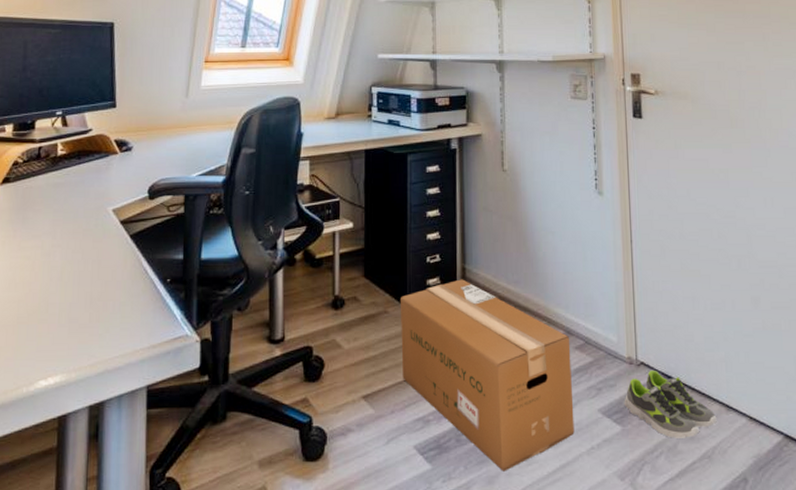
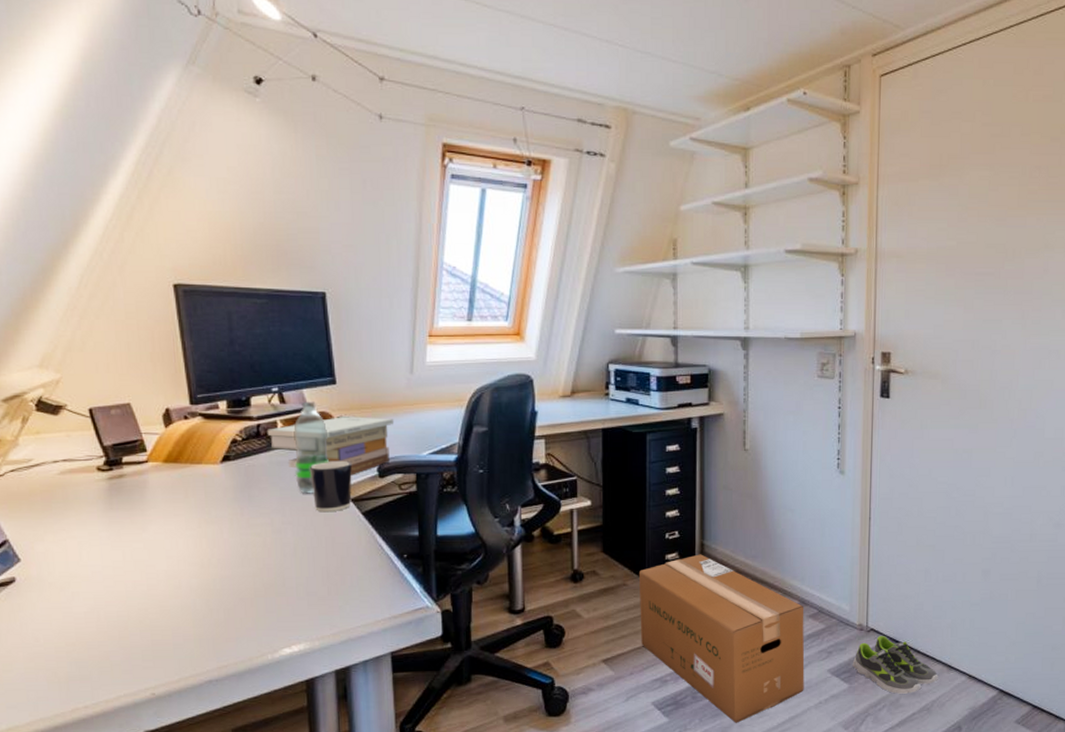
books: none [47,139,168,197] -> present [267,416,395,476]
bottle: none [69,124,104,216] -> present [293,401,329,494]
mug: none [83,182,124,235] -> present [309,460,352,513]

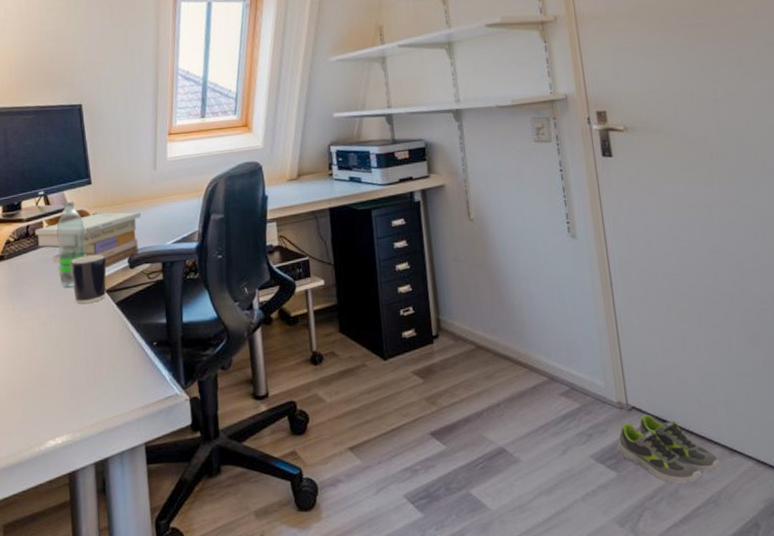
box: present [640,554,805,723] -> none [378,330,567,519]

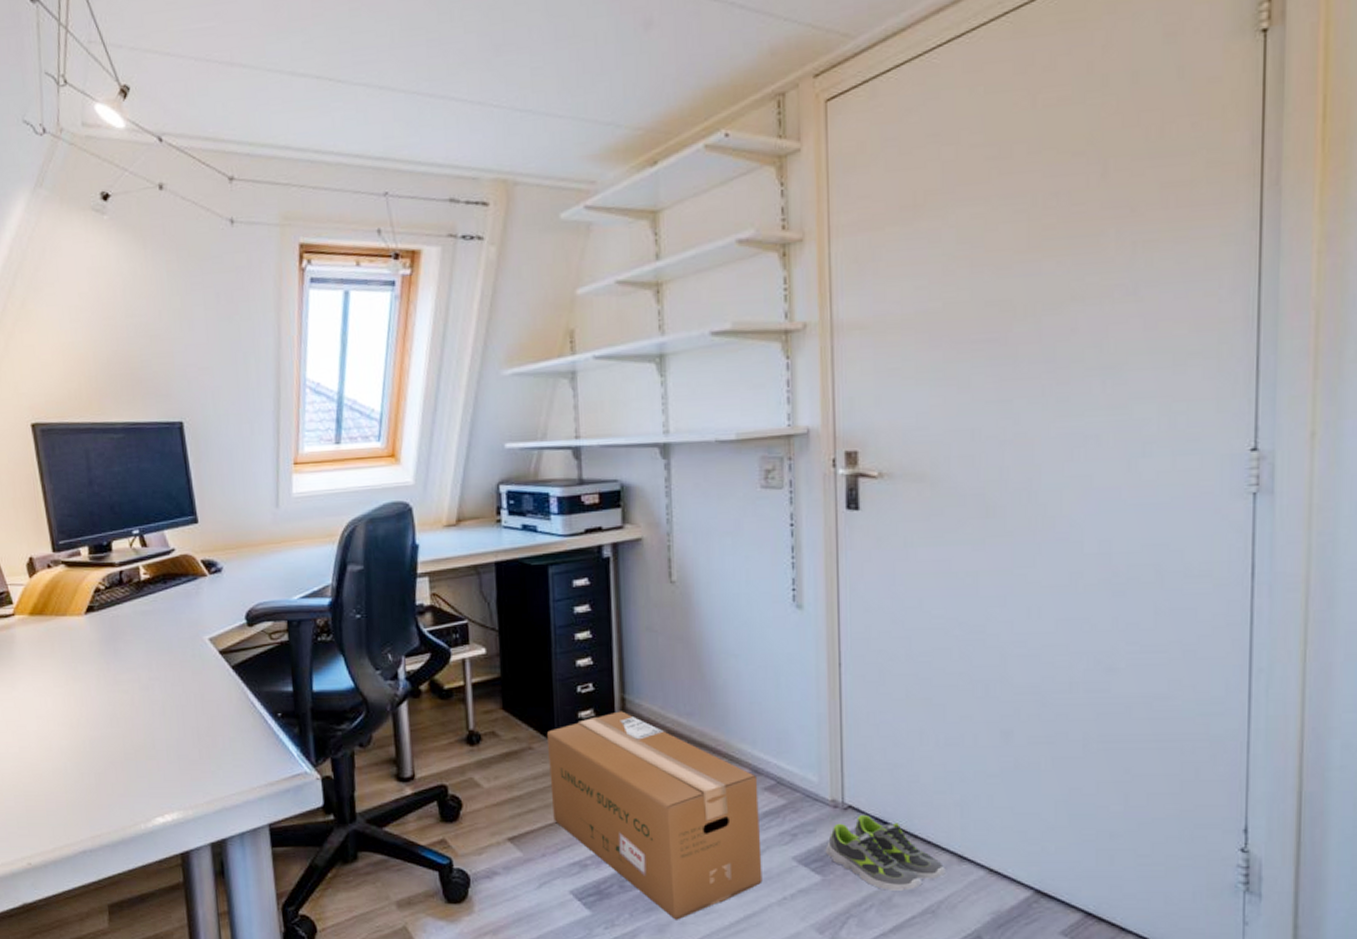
books: present [34,212,142,268] -> none [129,558,261,625]
bottle: present [56,201,86,288] -> none [156,543,194,646]
mug: present [70,254,107,304] -> none [174,608,220,667]
box: none [378,330,567,519] -> present [547,711,763,920]

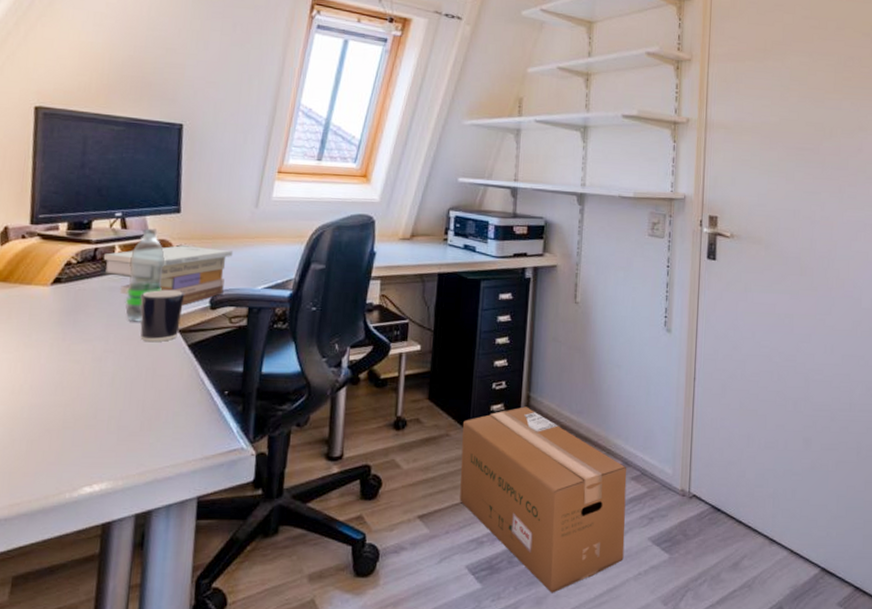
books: none [129,558,261,625] -> present [103,245,234,306]
bottle: none [156,543,194,646] -> present [125,228,165,322]
mug: none [174,608,220,667] -> present [140,289,184,343]
athletic shoe: present [825,815,947,891] -> none [673,503,761,568]

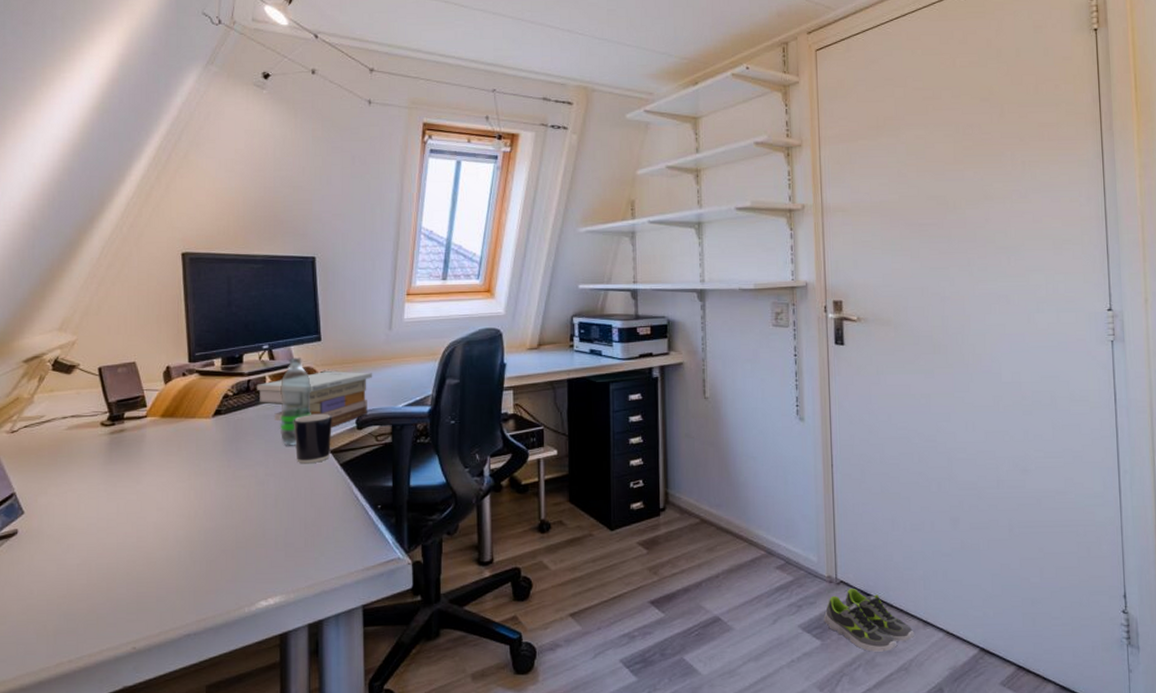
box: present [460,406,627,593] -> none [605,503,775,683]
athletic shoe: none [673,503,761,568] -> present [823,589,916,652]

